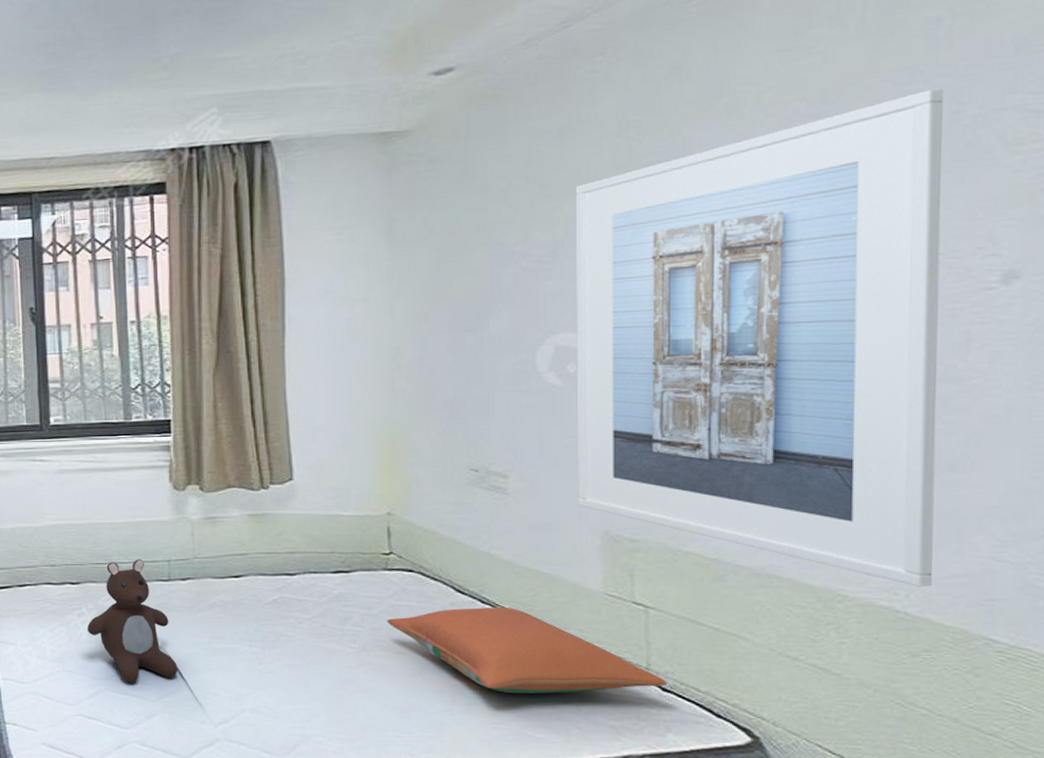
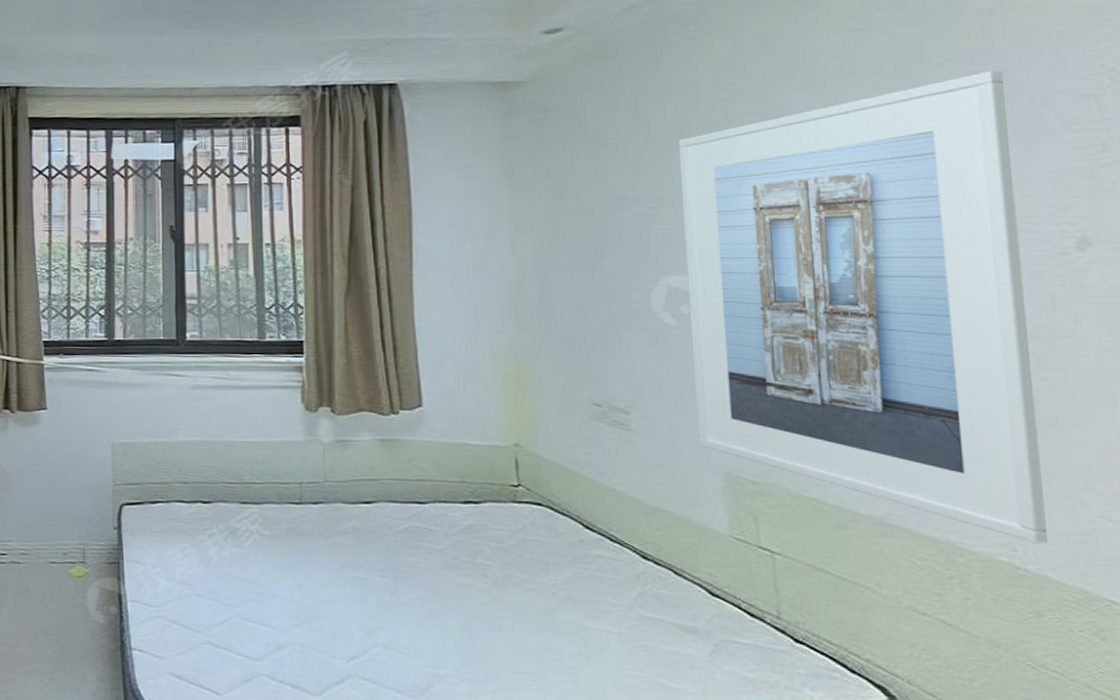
teddy bear: present [87,559,178,683] -> none [218,480,309,611]
pillow: present [386,606,667,694] -> none [517,545,799,641]

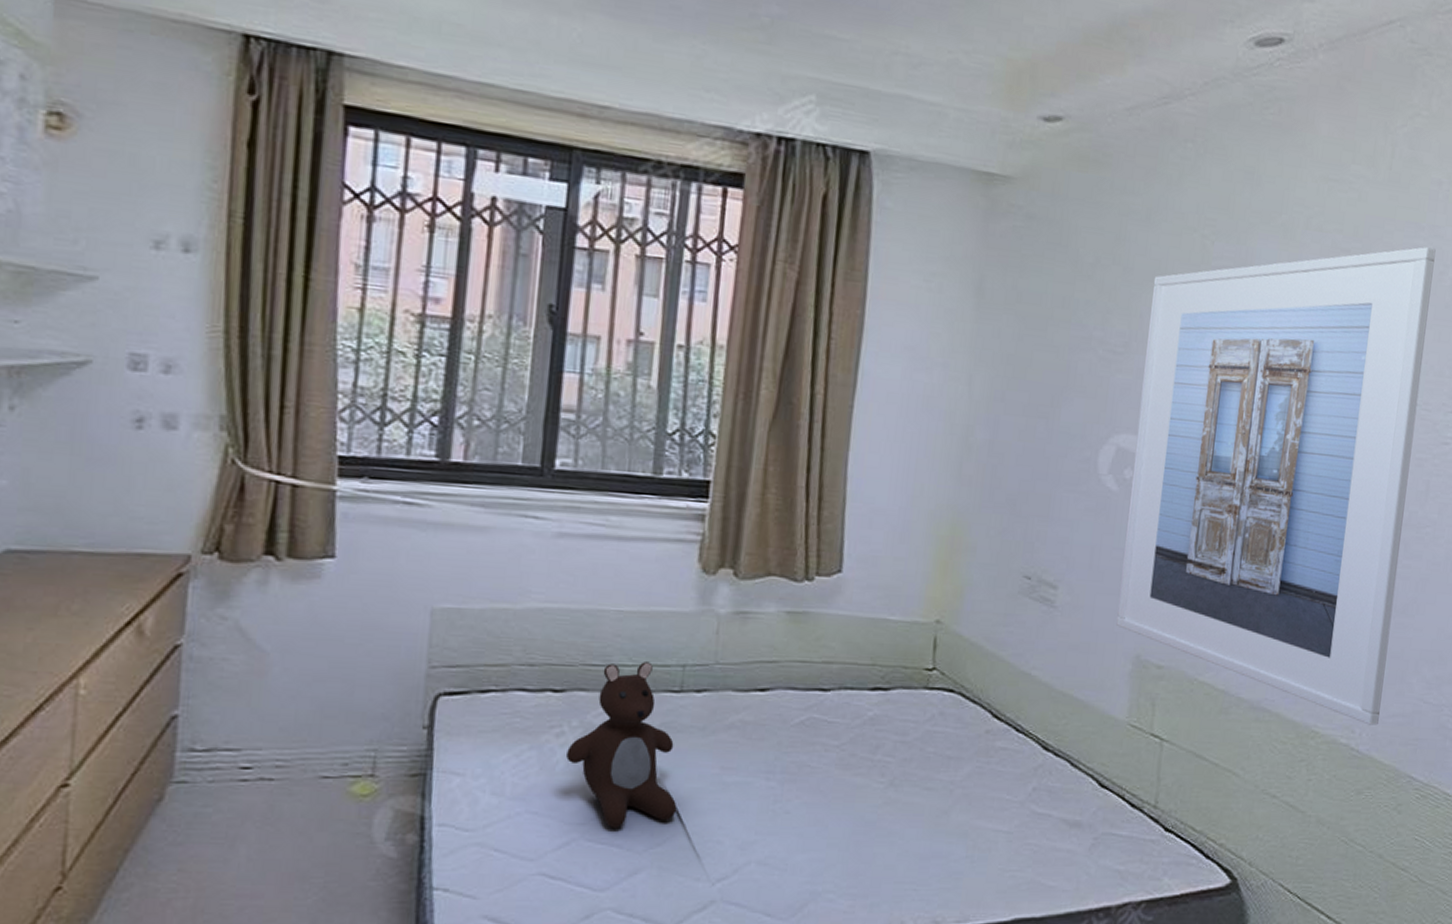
teddy bear: none [218,480,309,611] -> present [566,662,677,828]

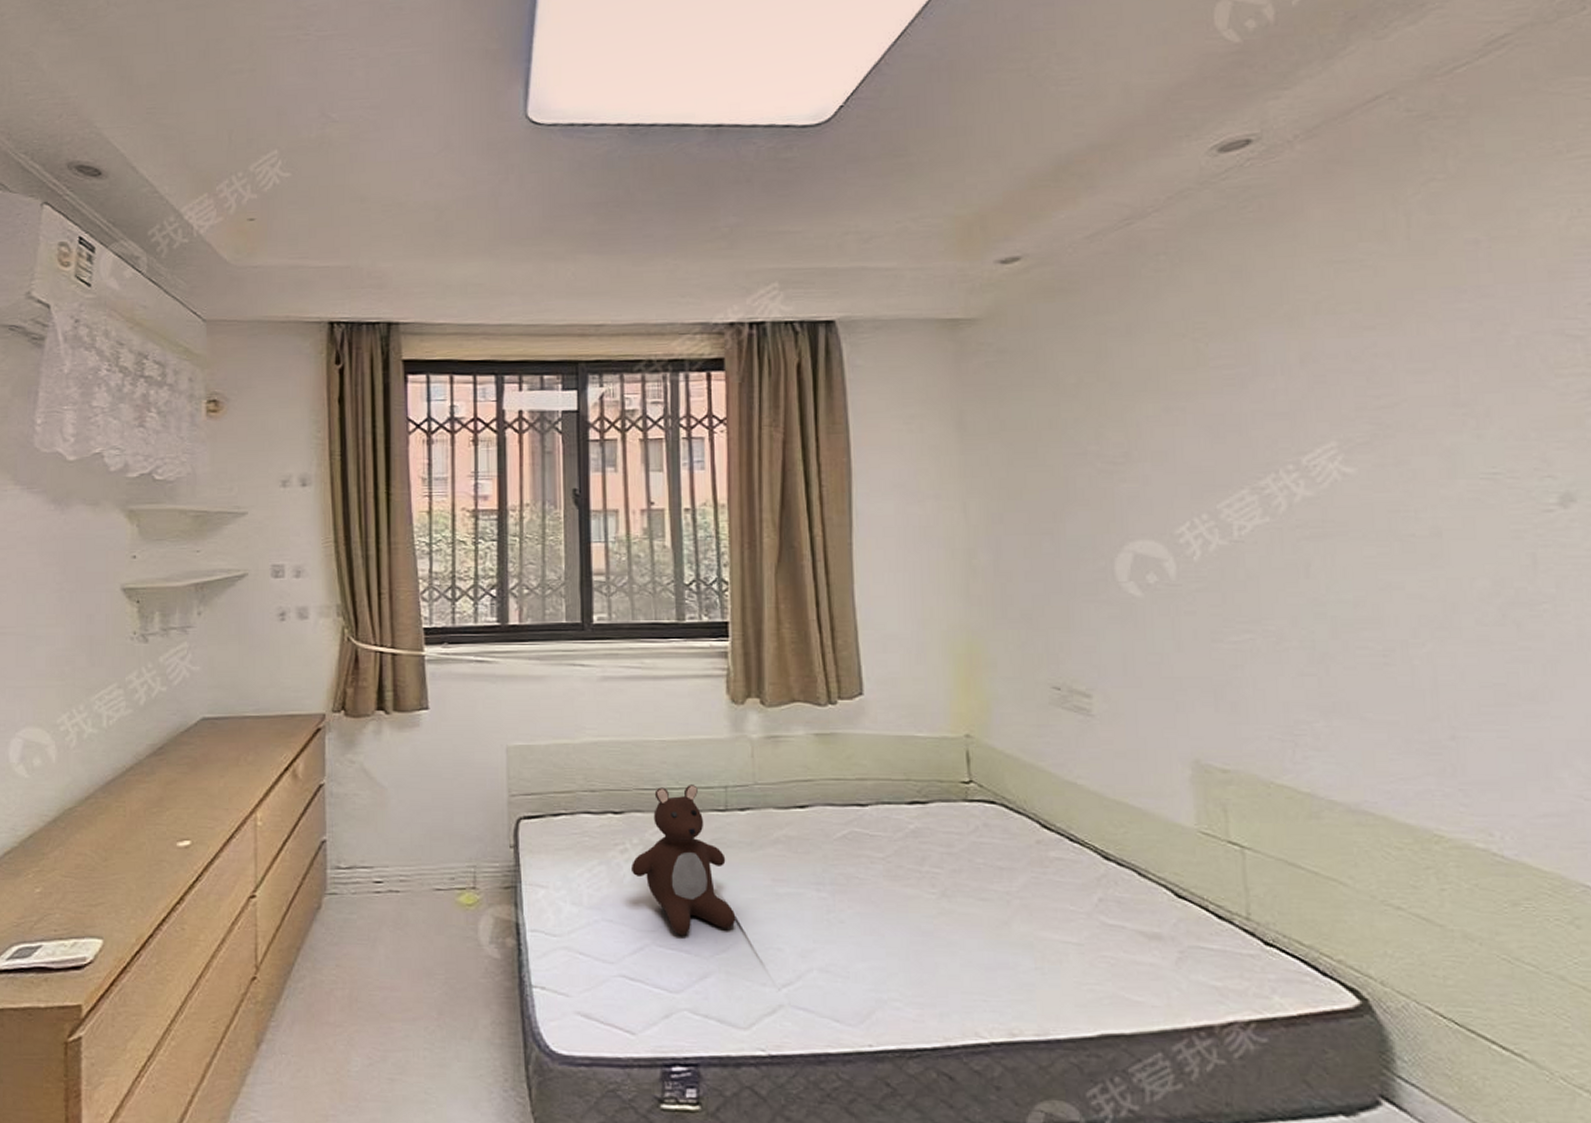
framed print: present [1116,247,1436,725] -> none [1145,309,1525,827]

